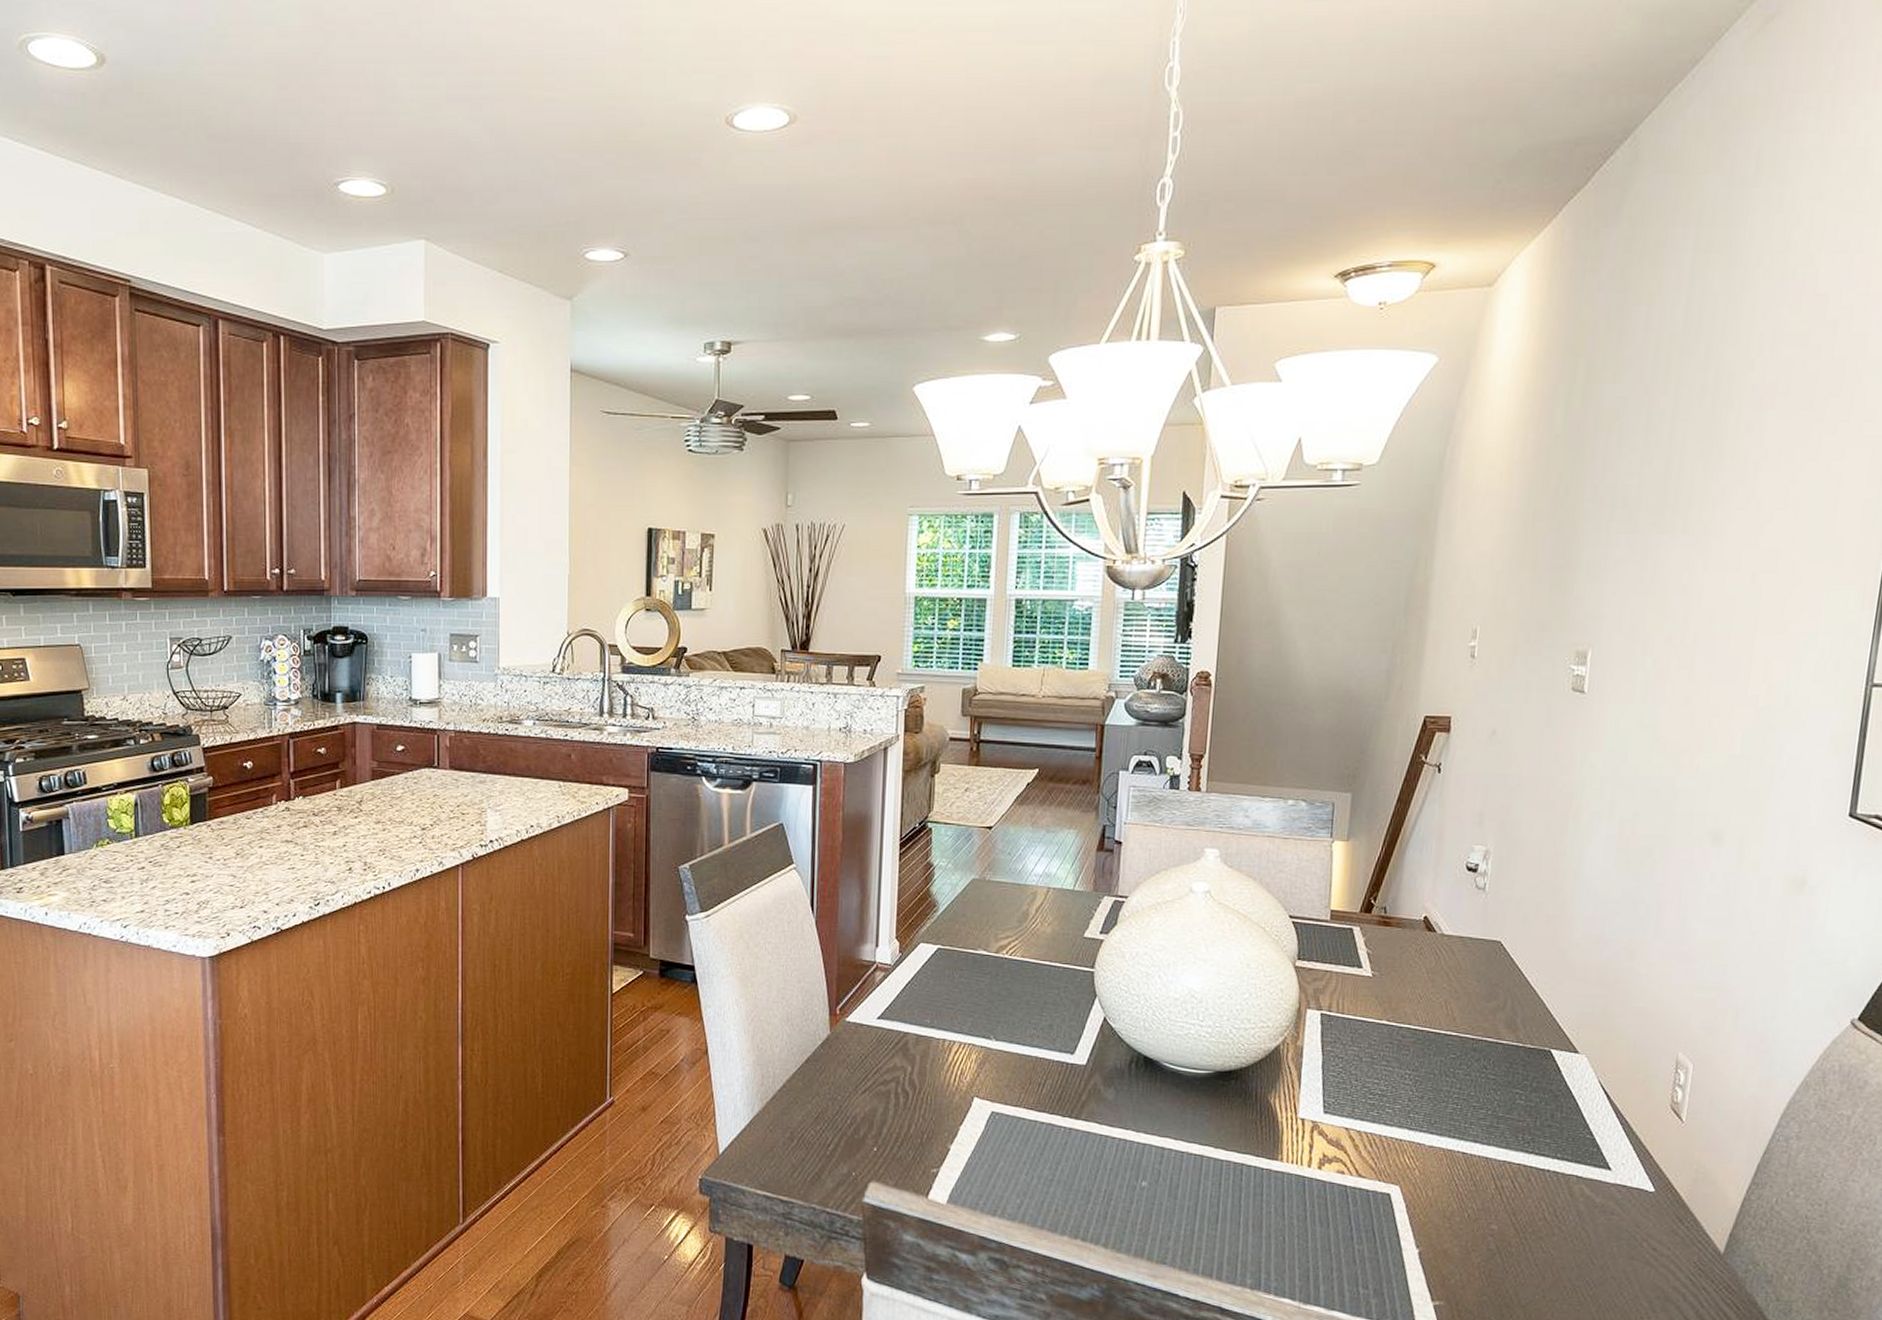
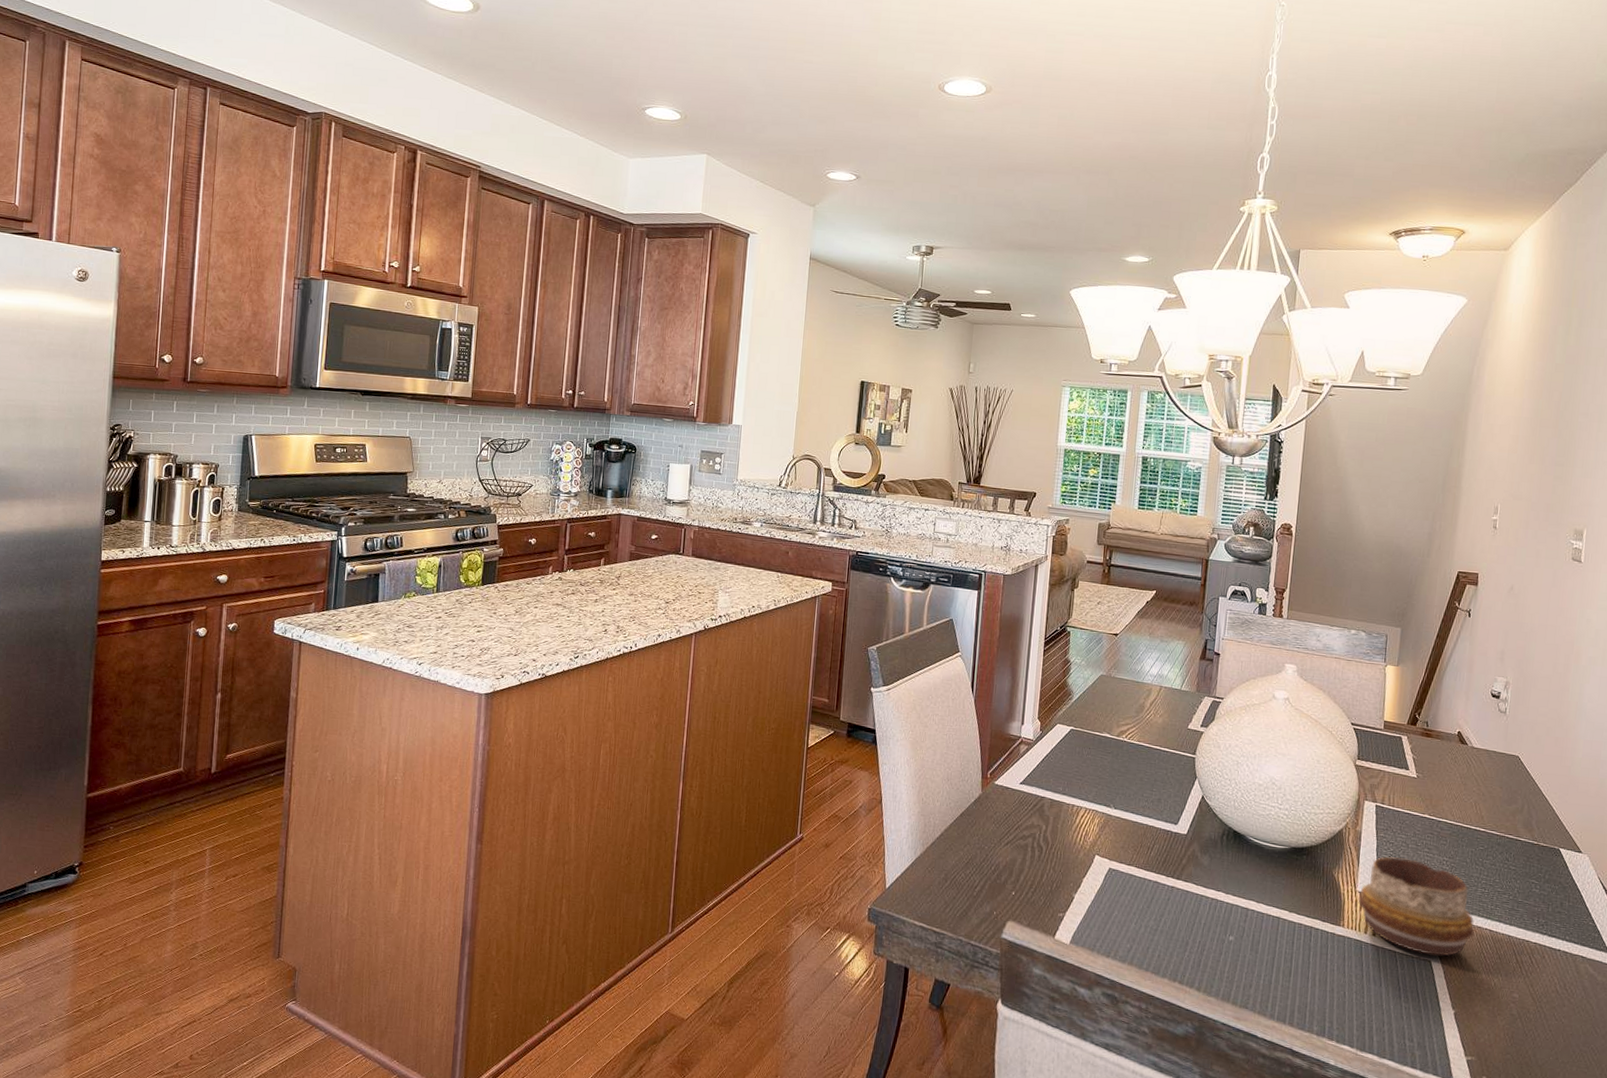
decorative bowl: none [1299,1074,1444,1187] -> present [1358,857,1474,956]

